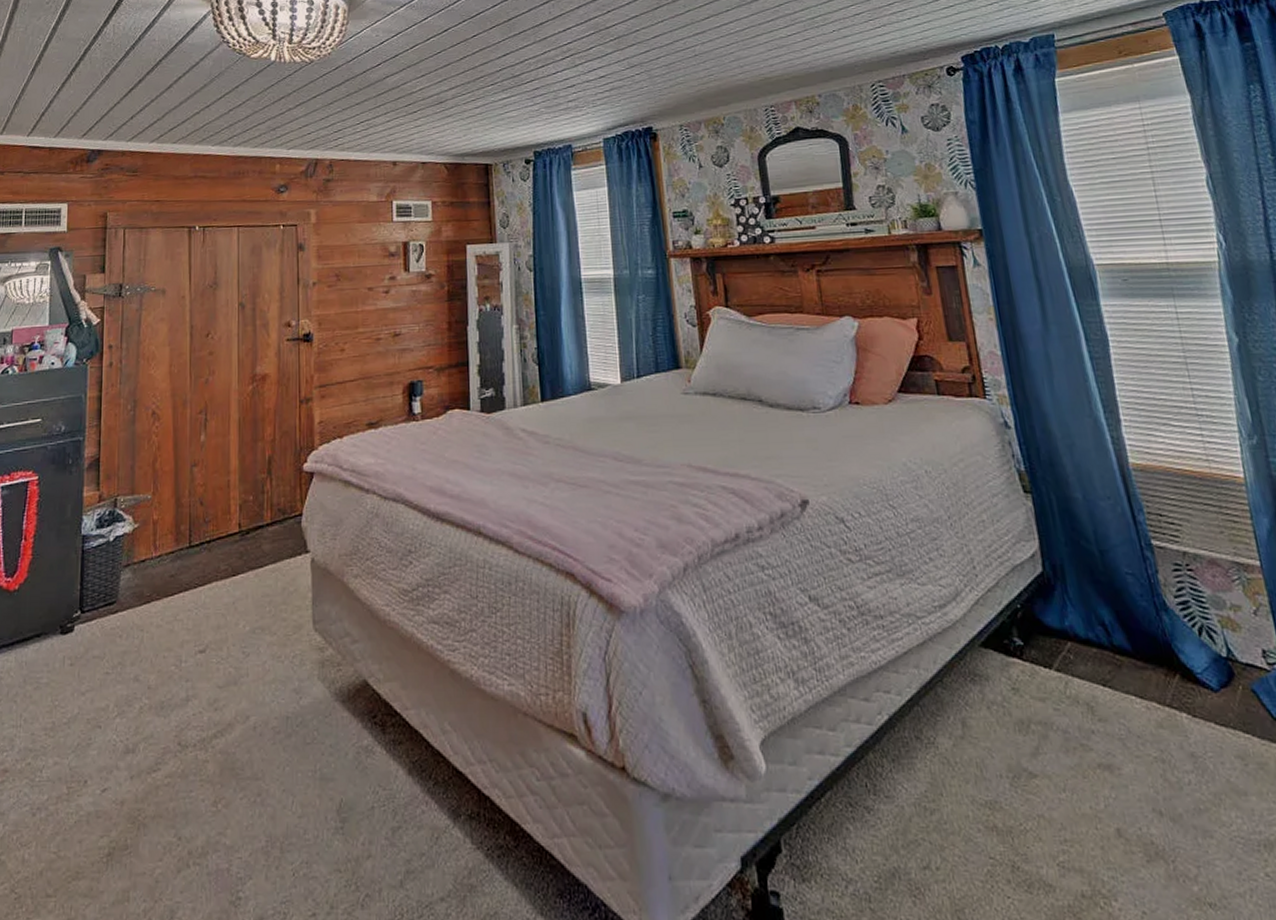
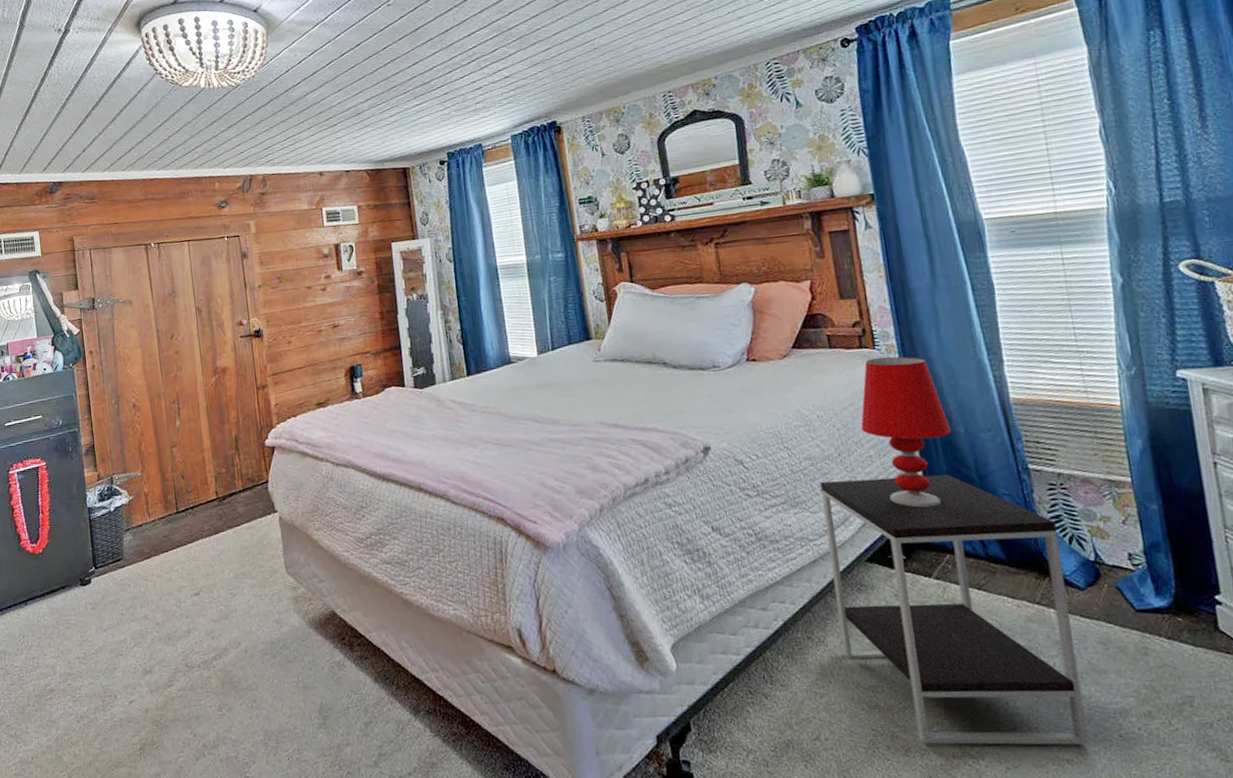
side table: none [929,547,1233,885] -> present [820,475,1089,745]
table lamp: none [972,409,1069,585] -> present [861,356,952,508]

